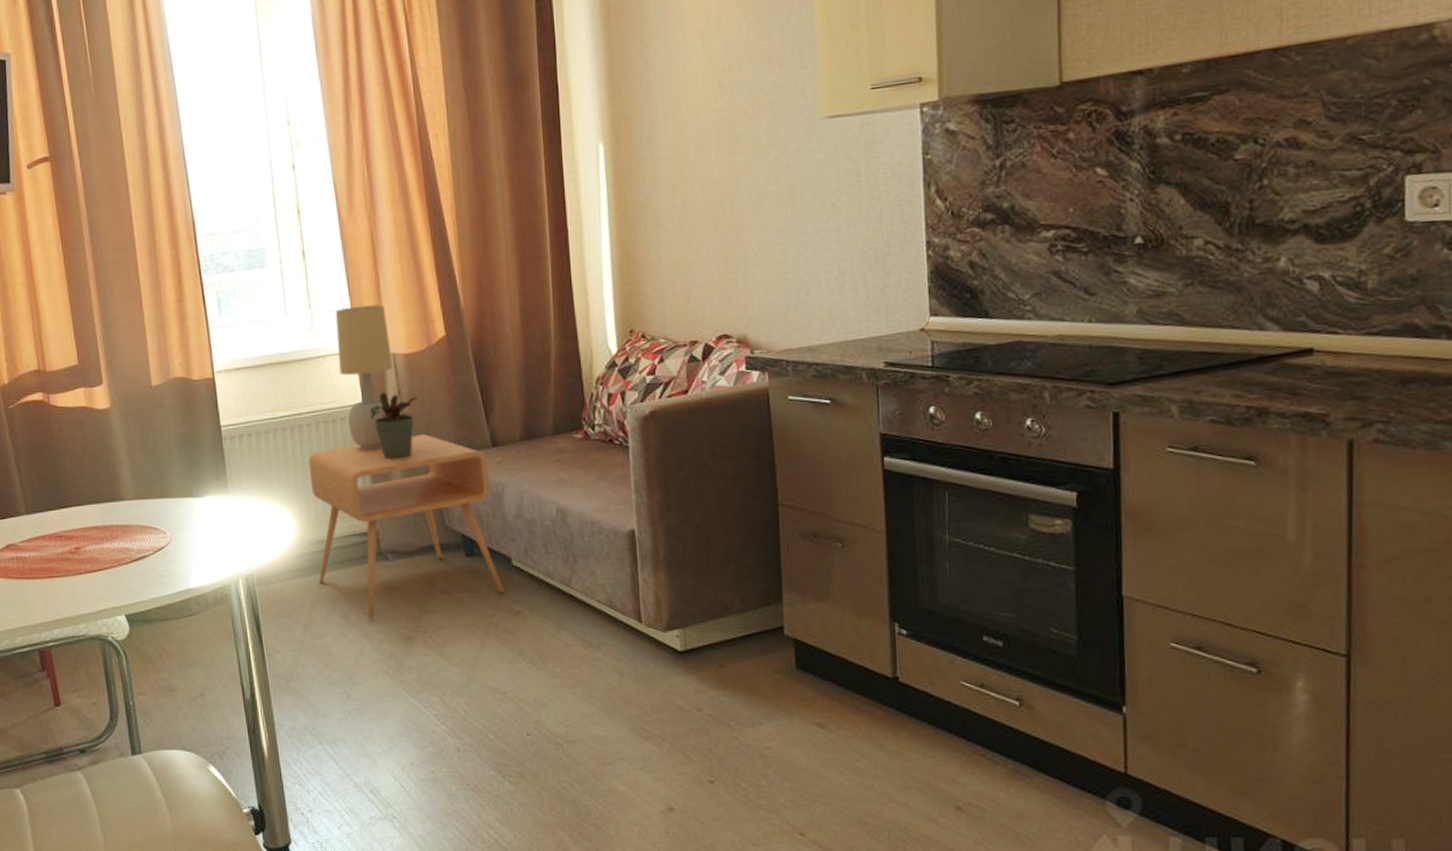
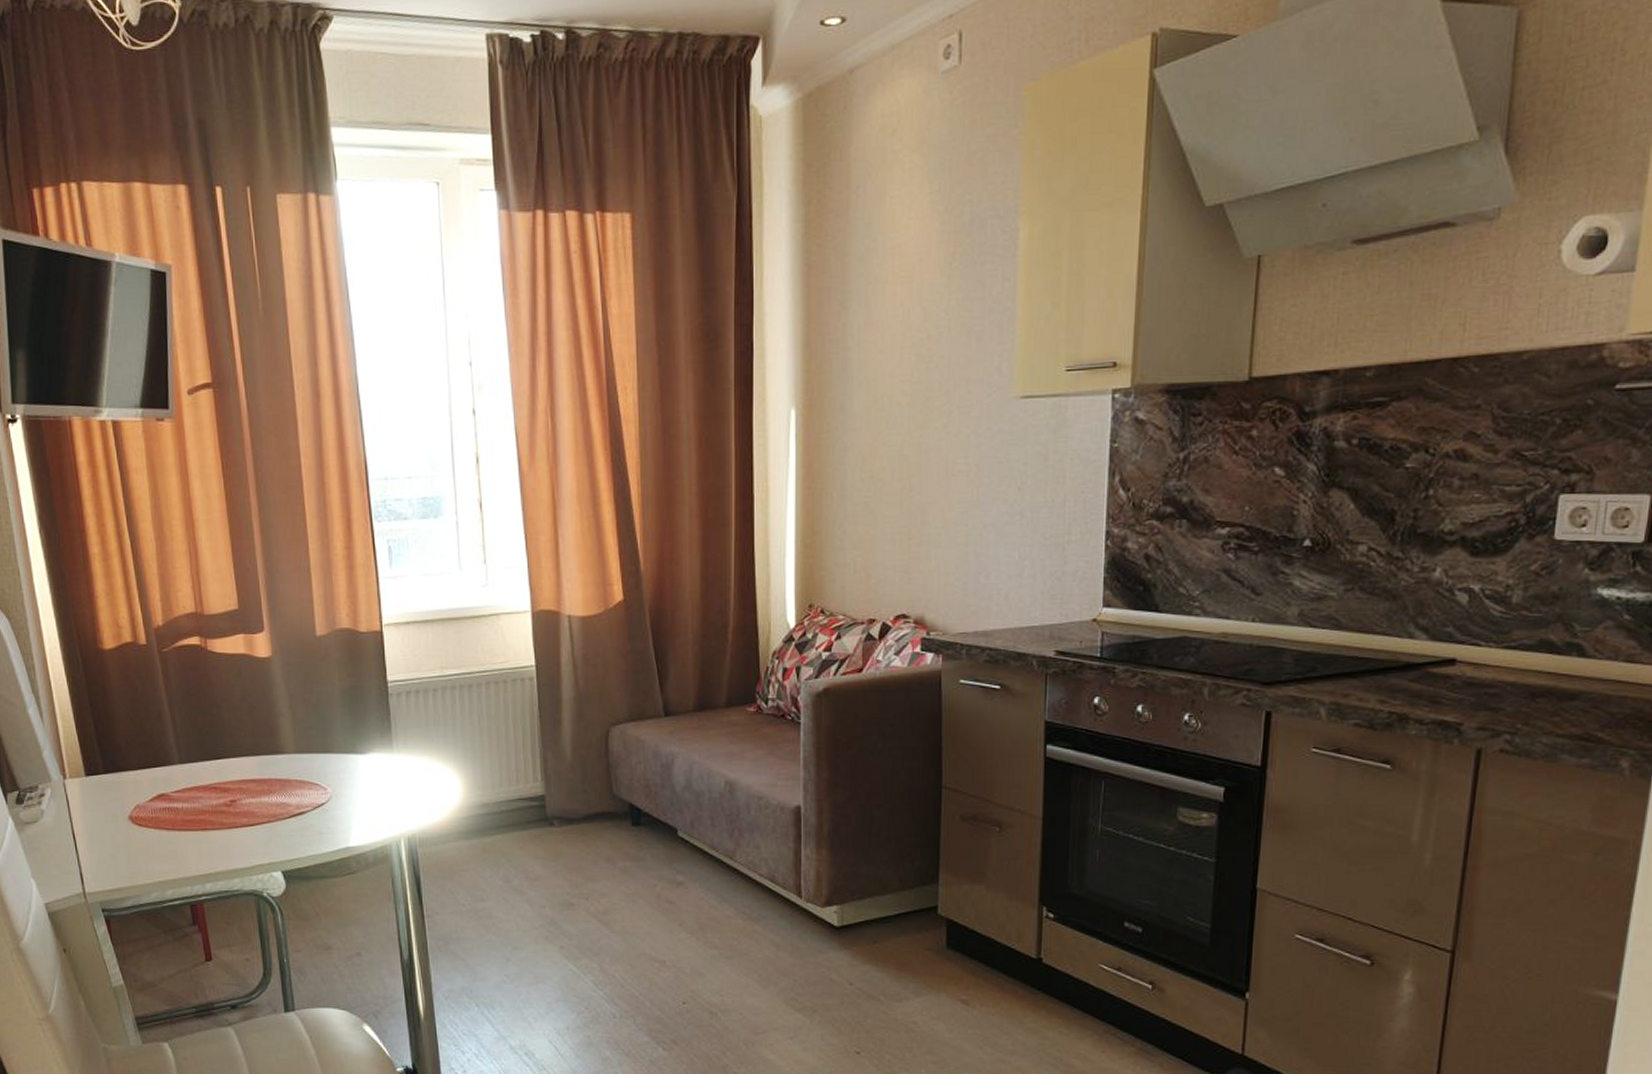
side table: present [308,434,504,620] -> none [477,700,668,886]
table lamp: present [335,304,394,450] -> none [511,563,569,713]
potted plant: present [370,382,419,460] -> none [543,646,593,724]

